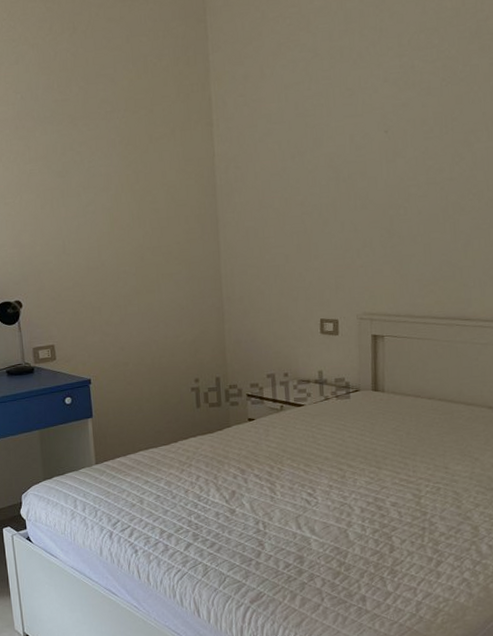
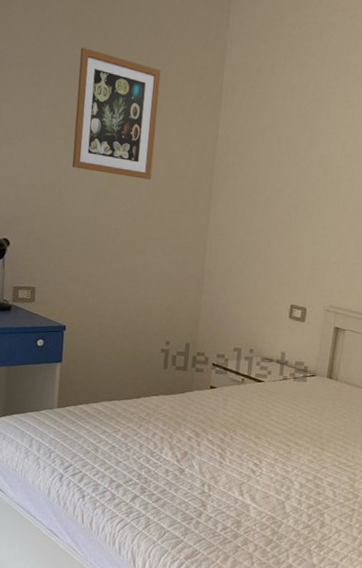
wall art: none [60,90,153,217] -> present [71,47,161,180]

